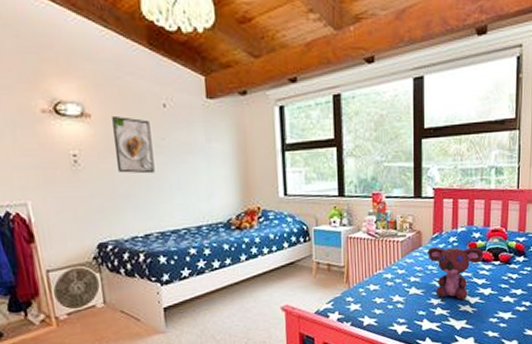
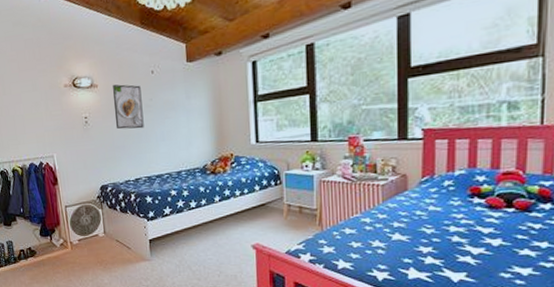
teddy bear: present [428,246,484,300] -> none [415,191,491,250]

